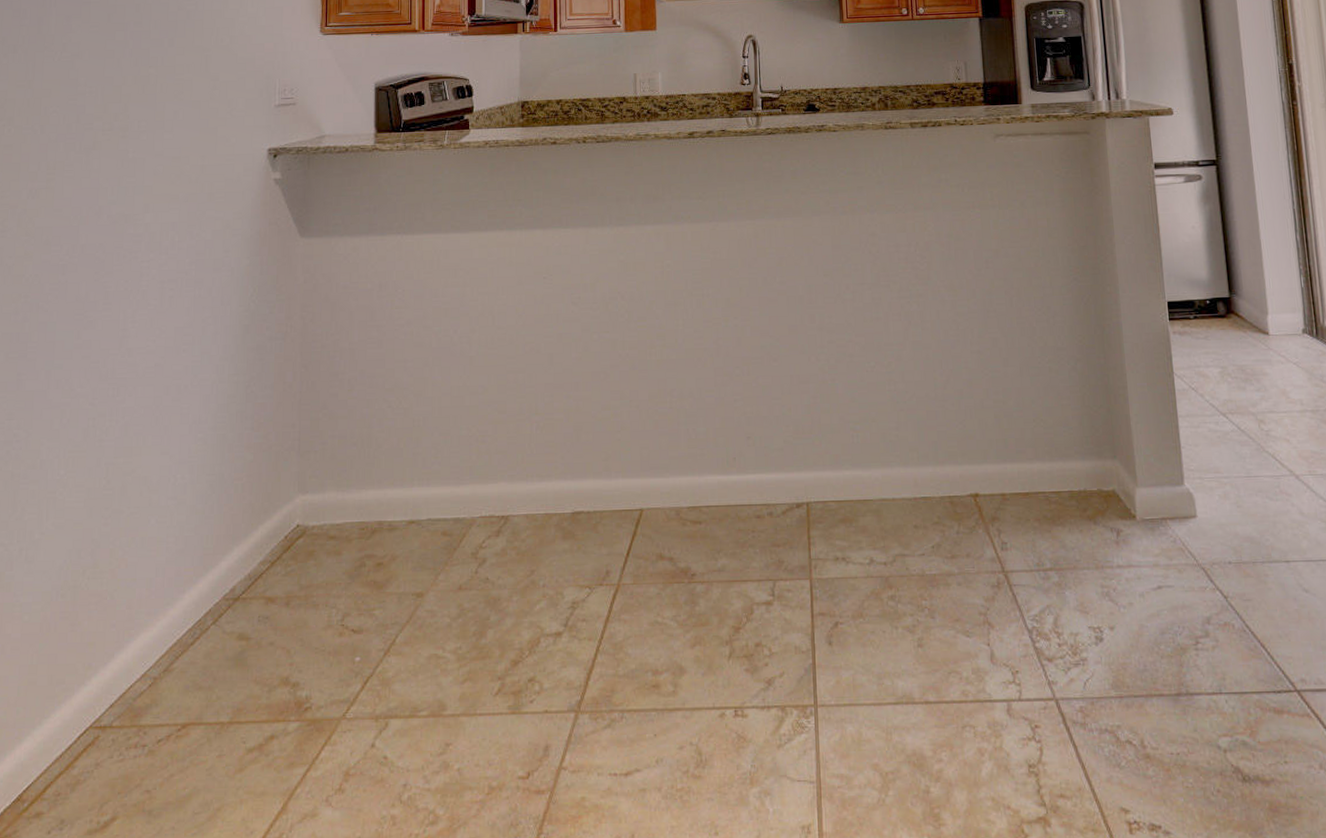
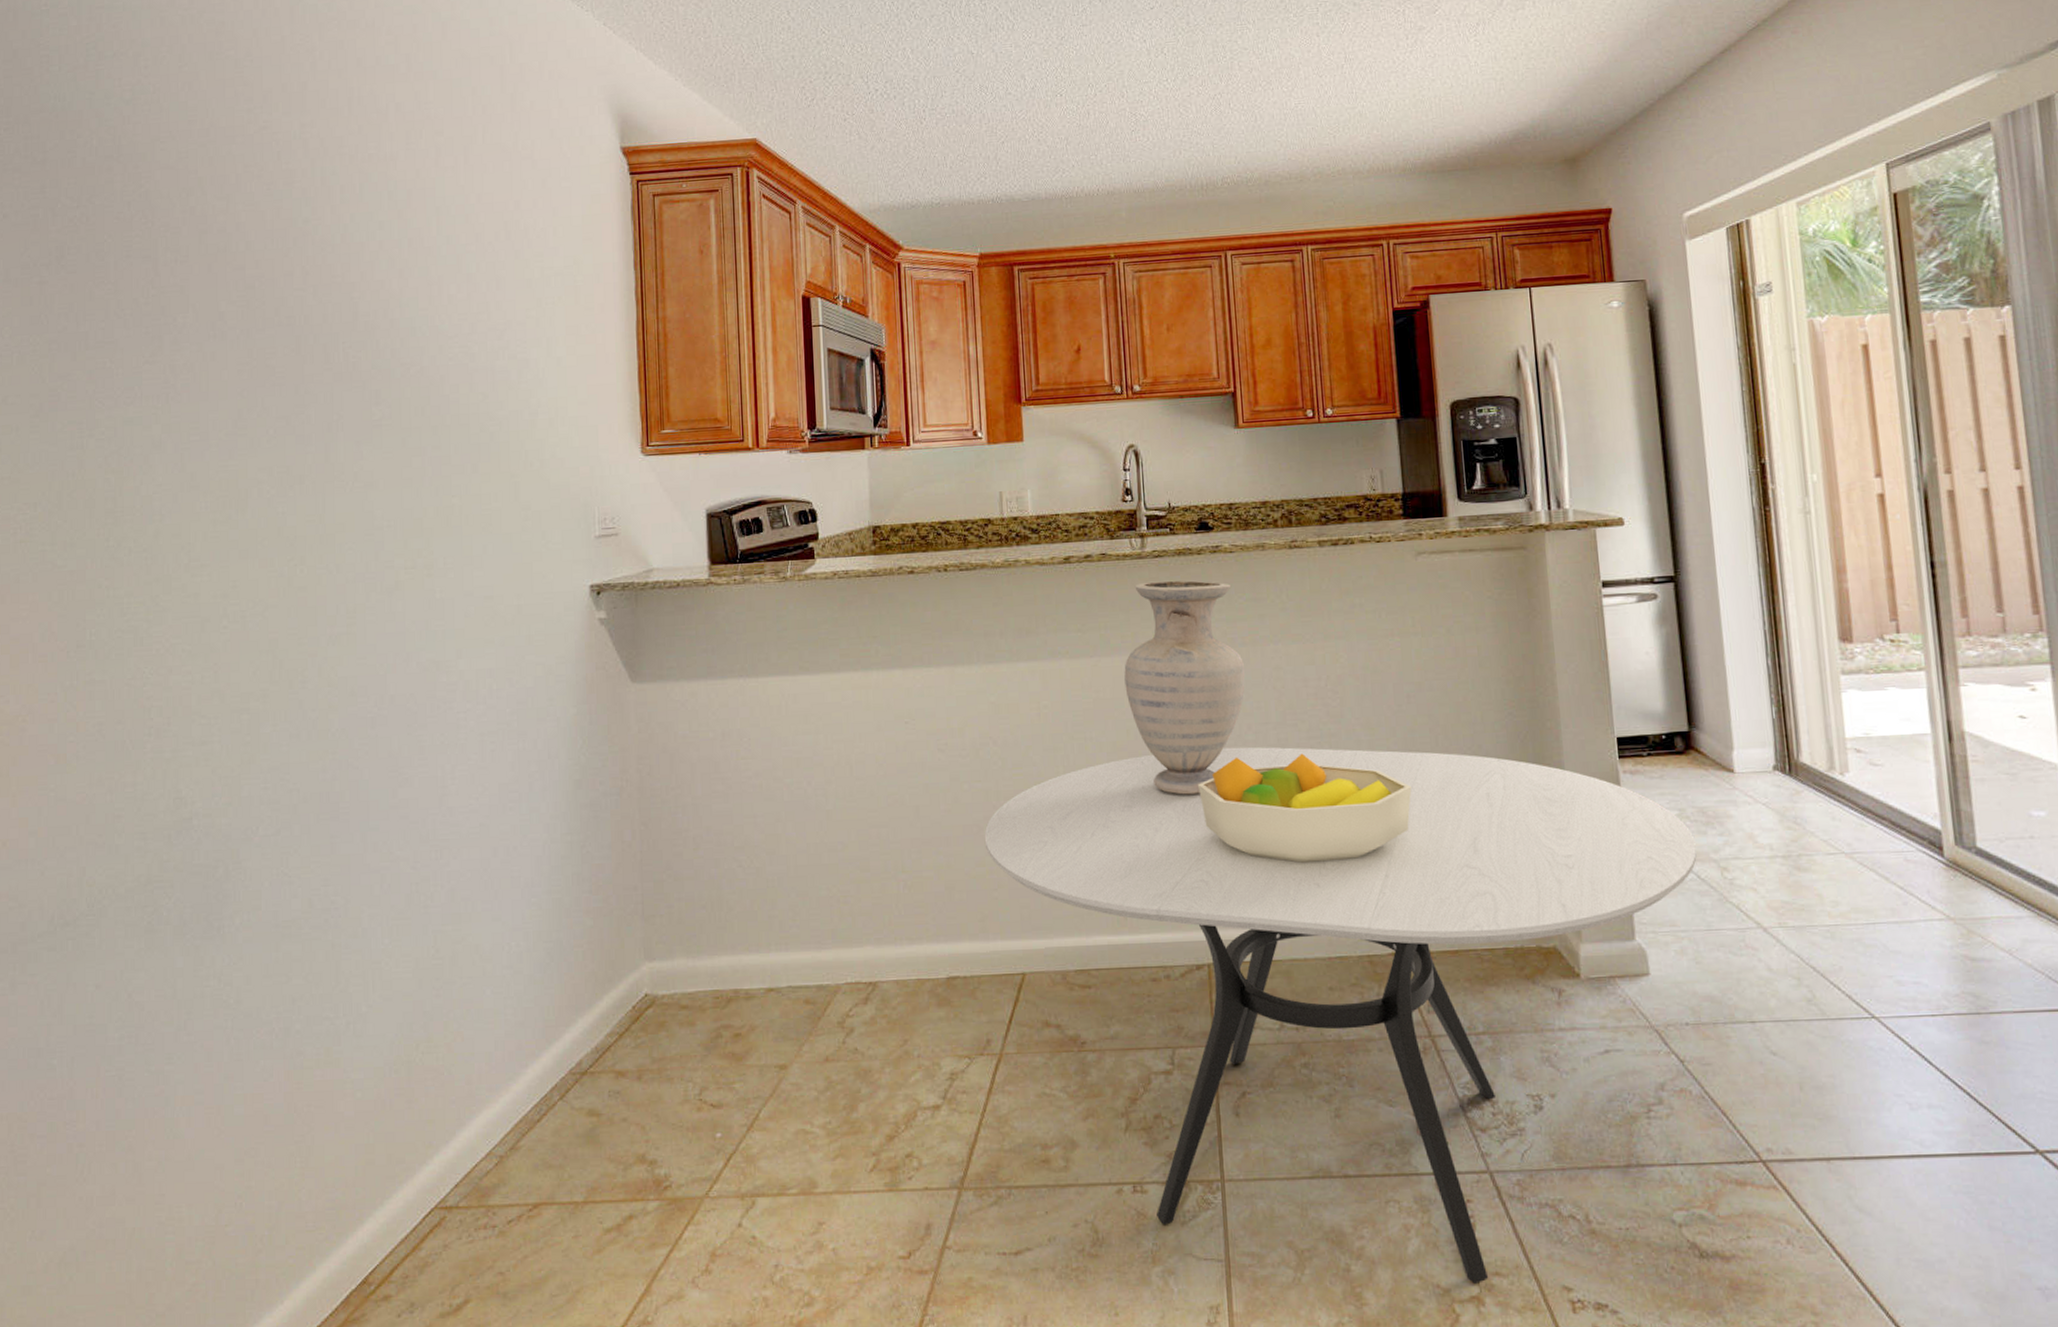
dining table: none [610,304,1237,805] -> present [984,746,1697,1284]
vase: none [739,155,845,347] -> present [1124,580,1245,795]
fruit bowl: none [801,311,989,411] -> present [1198,753,1412,863]

